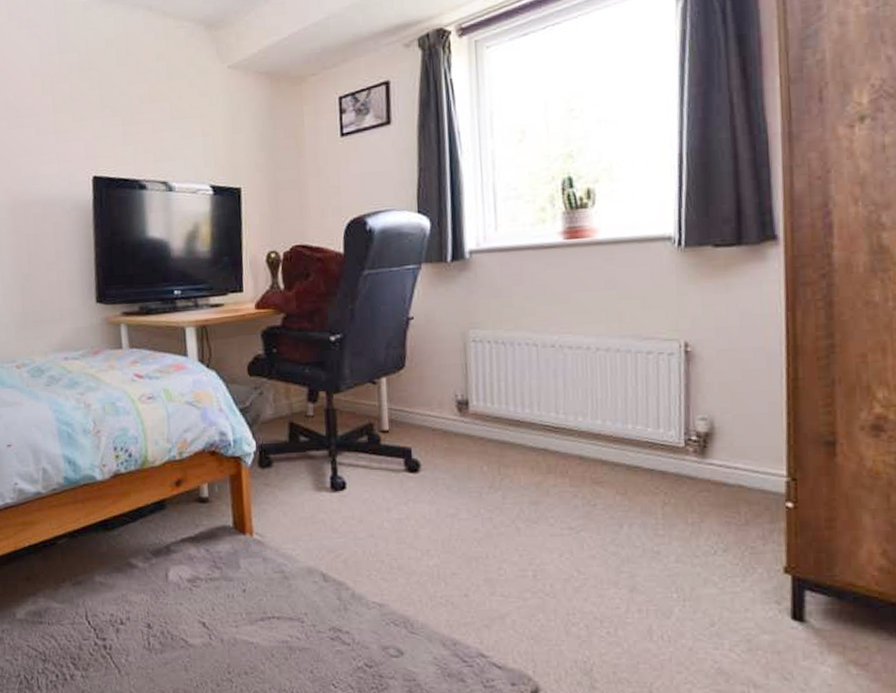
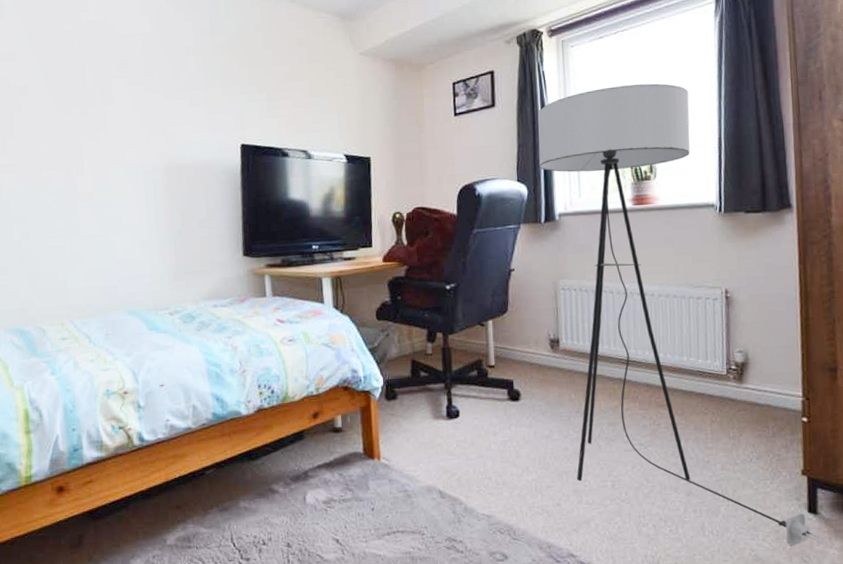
floor lamp: none [443,88,808,659] -> present [537,83,821,546]

